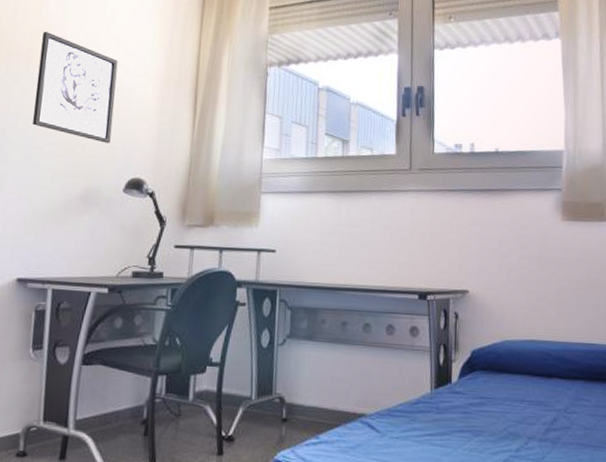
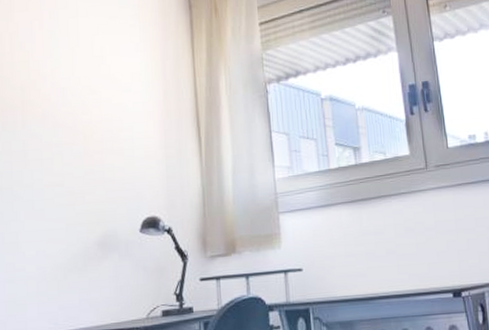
wall art: present [33,32,118,144] -> none [34,81,119,186]

